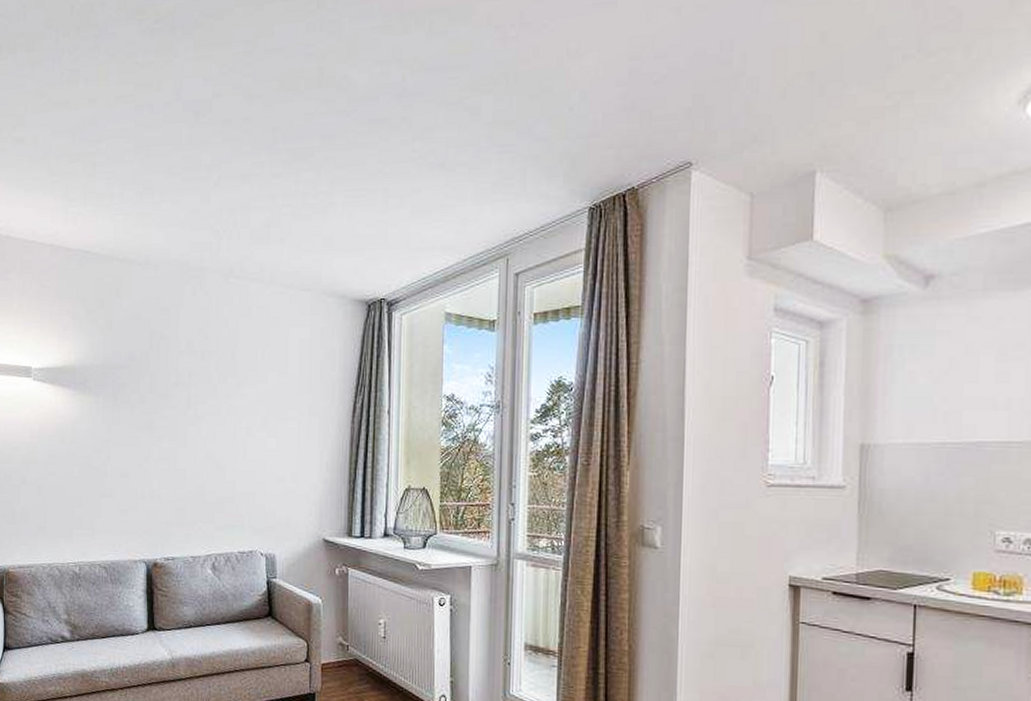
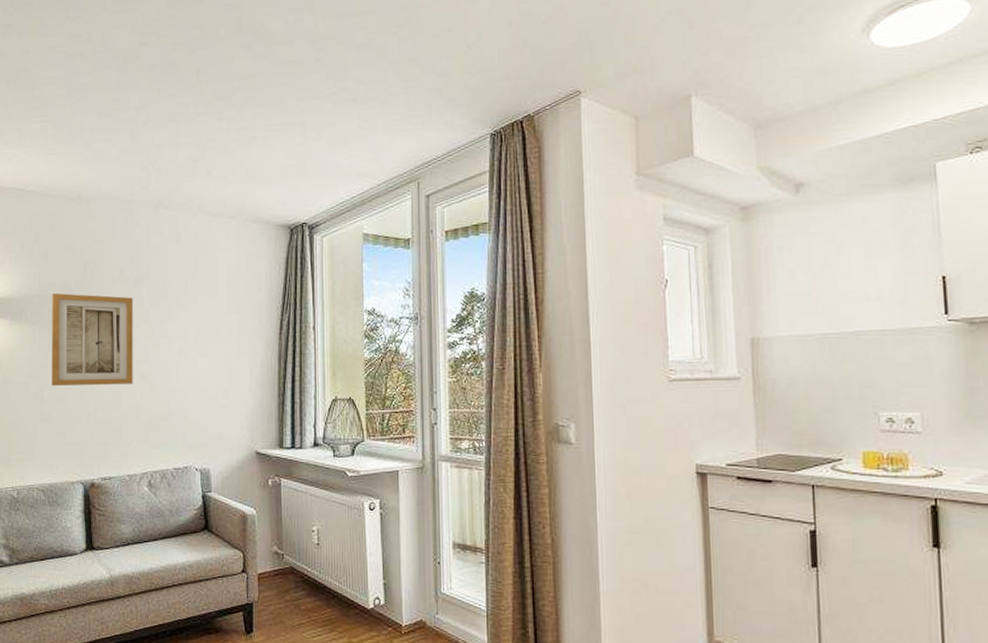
wall art: none [115,363,200,462] -> present [52,293,133,386]

